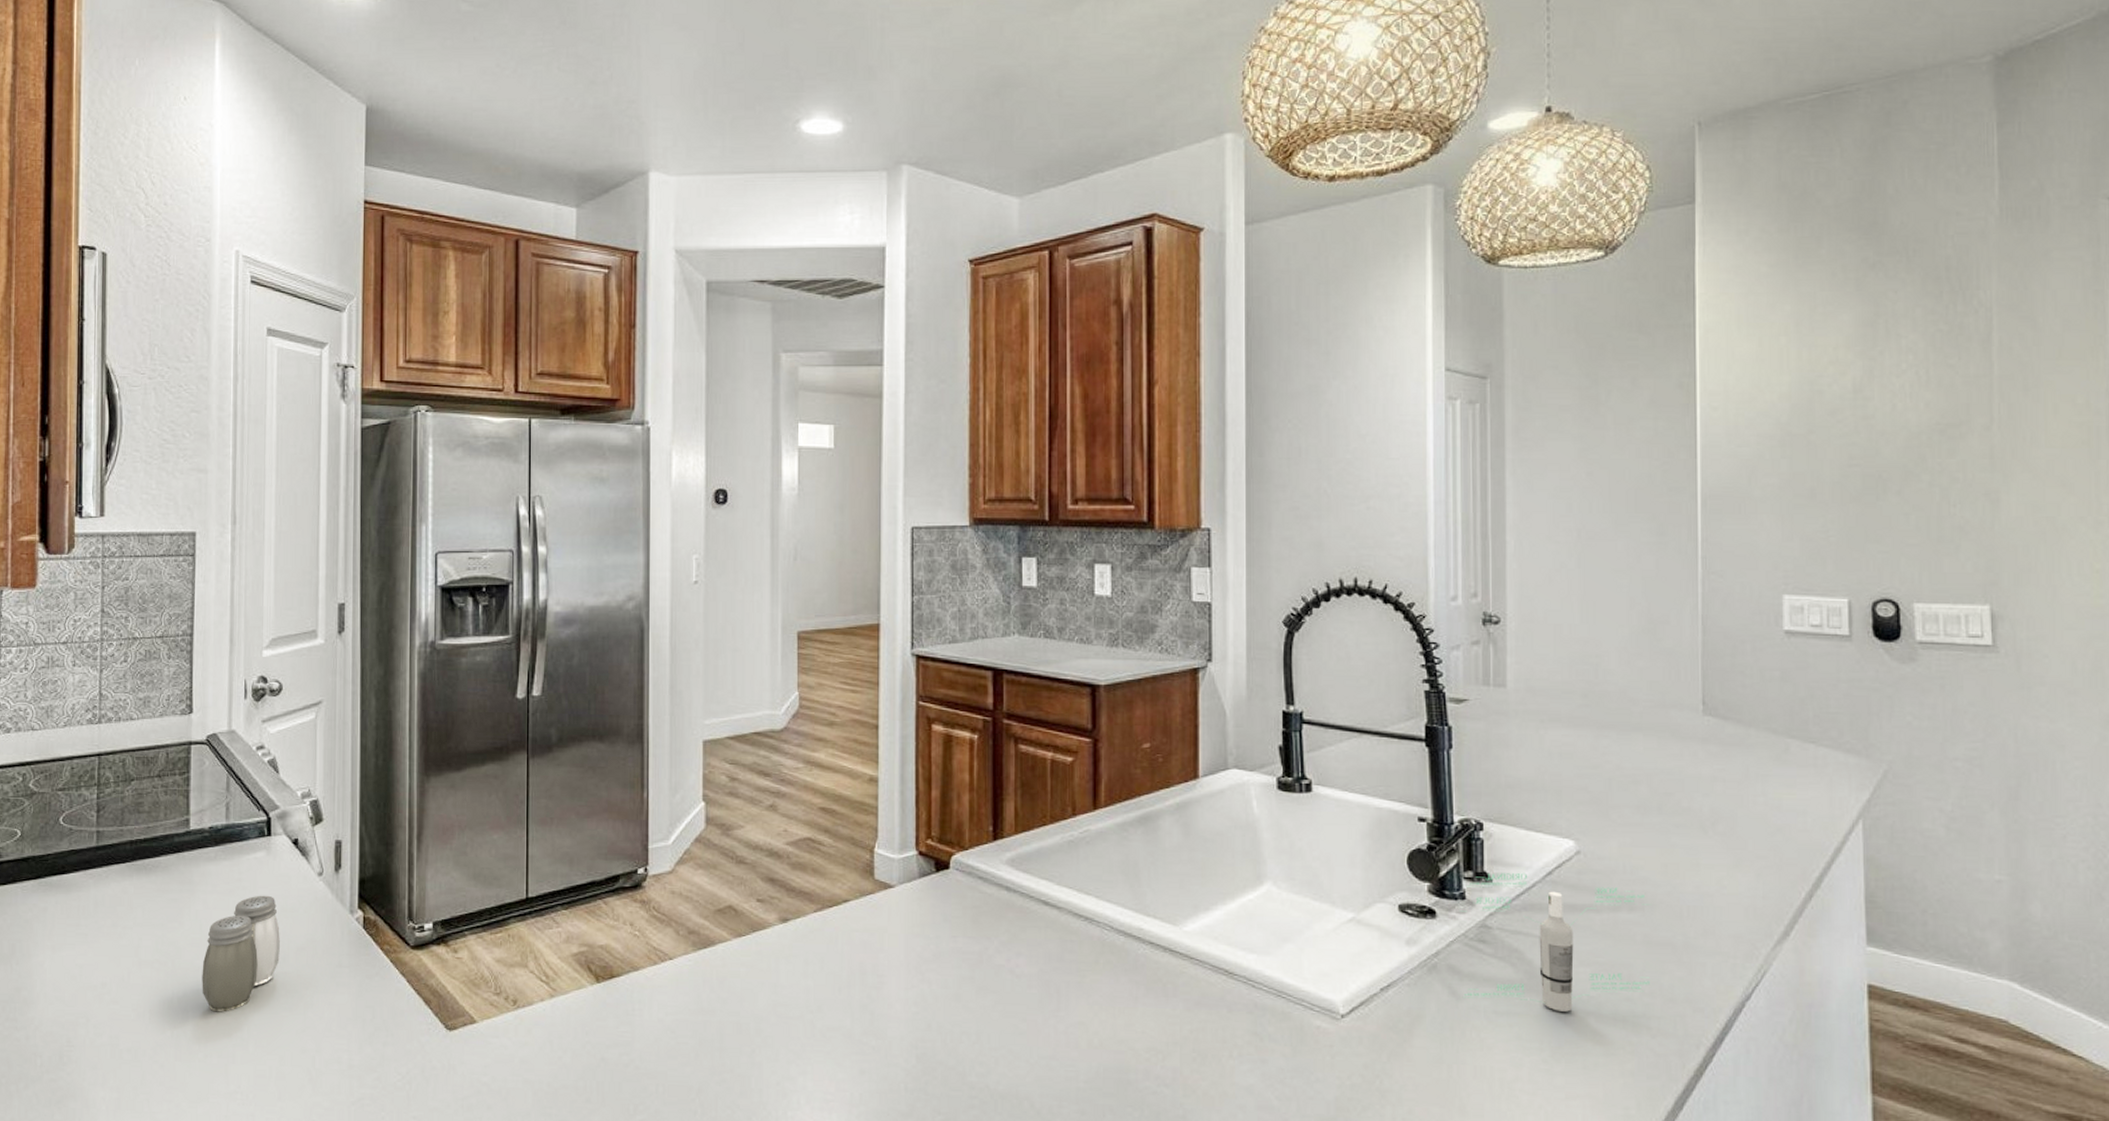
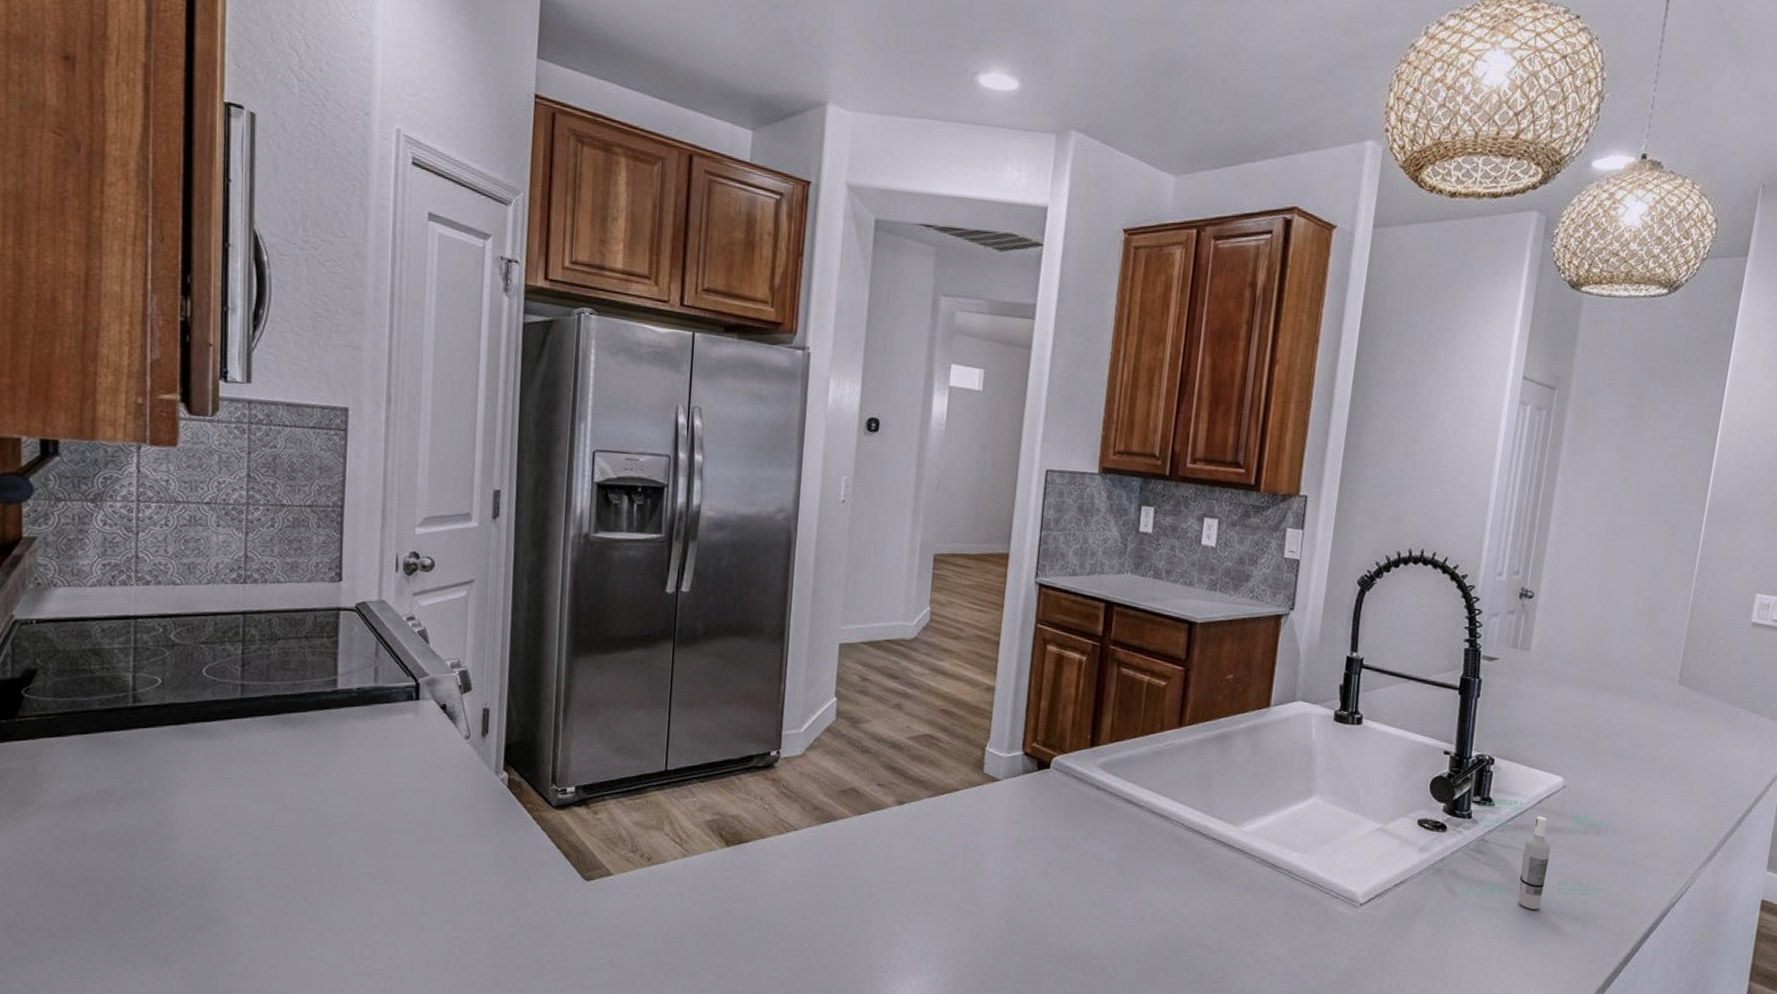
salt and pepper shaker: present [202,895,280,1013] -> none [347,753,426,855]

